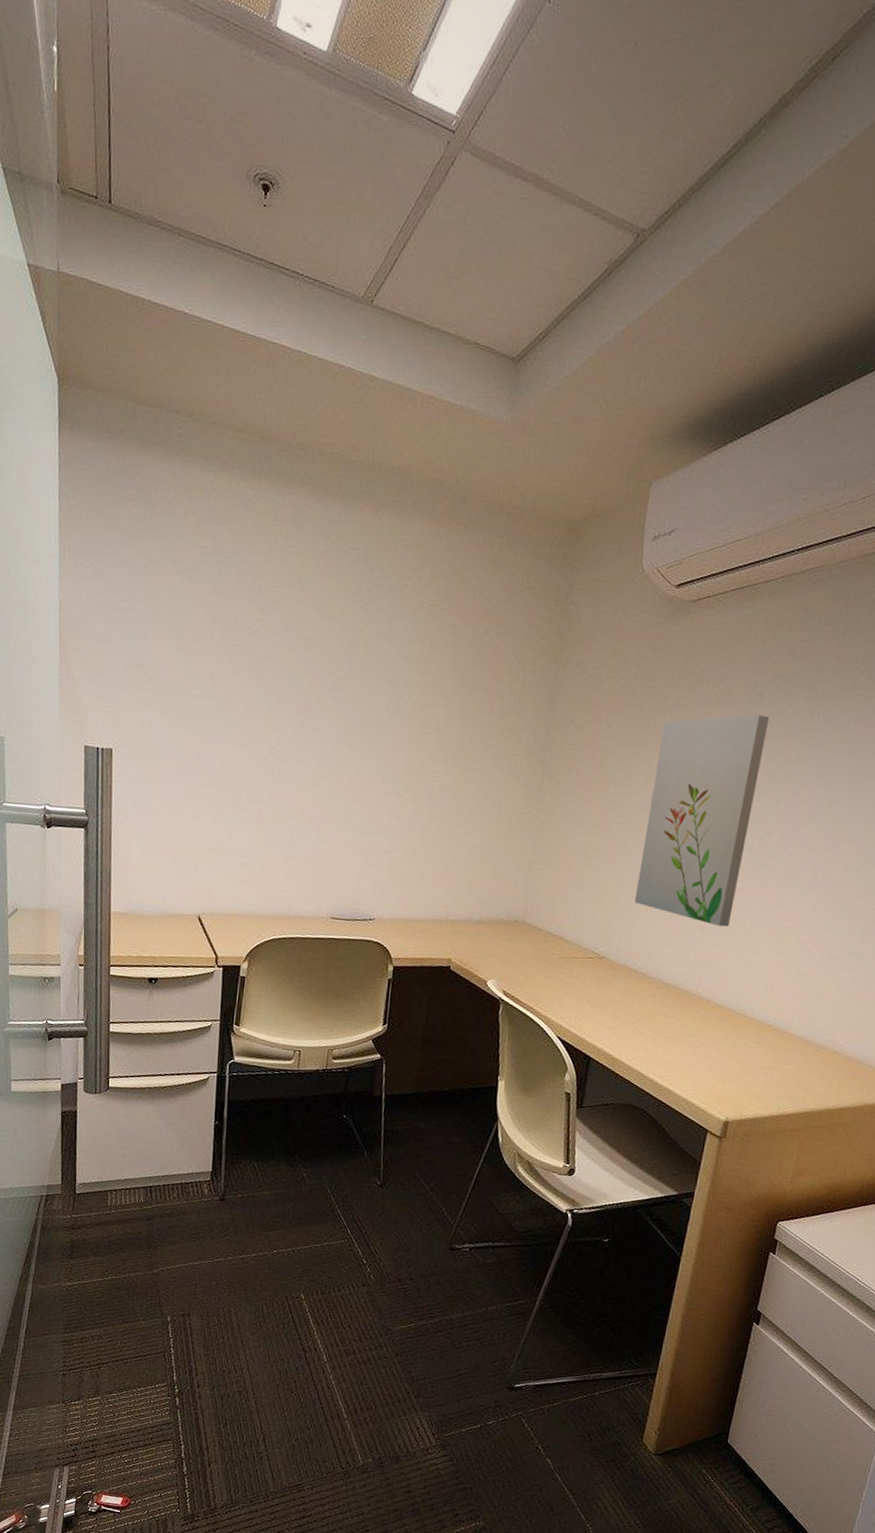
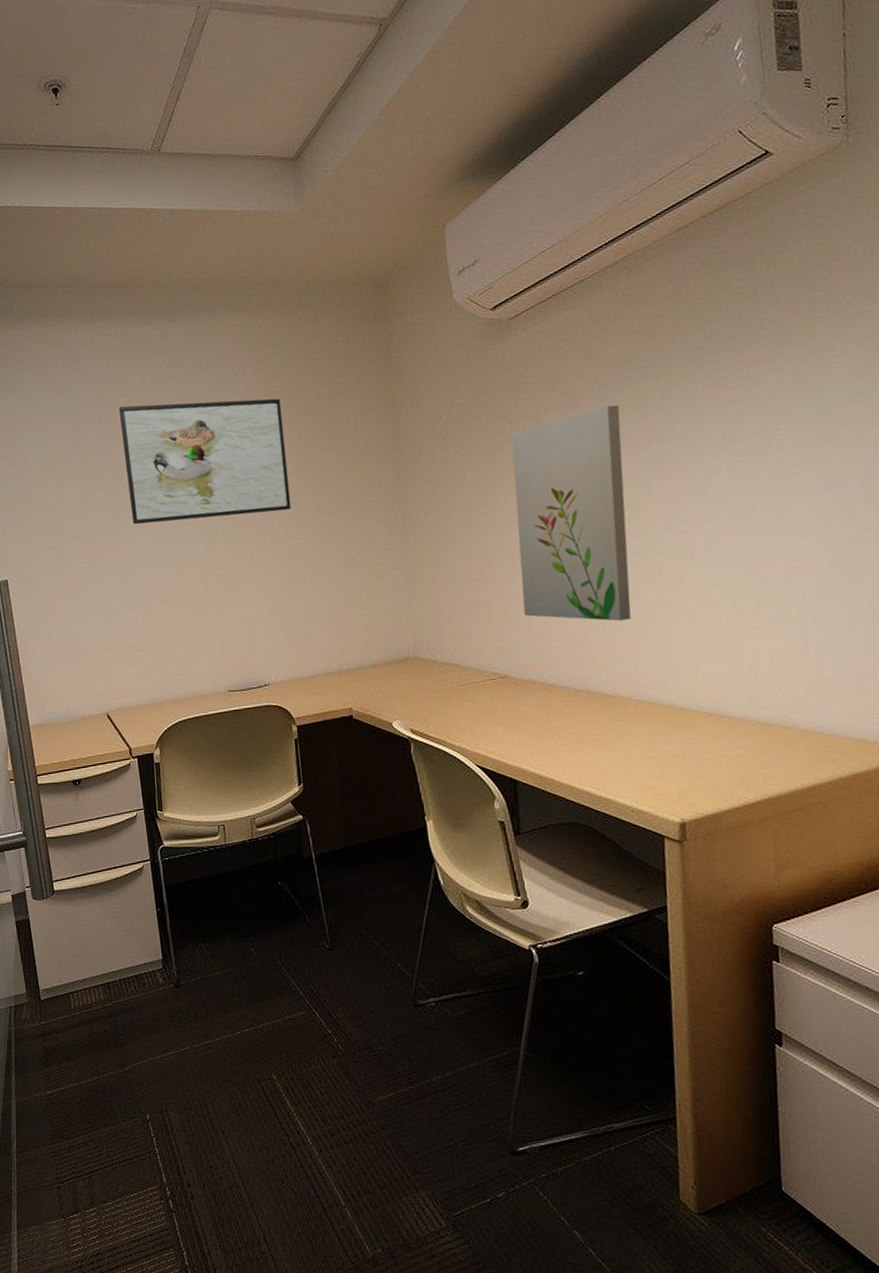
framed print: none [263,587,446,744] -> present [118,398,292,525]

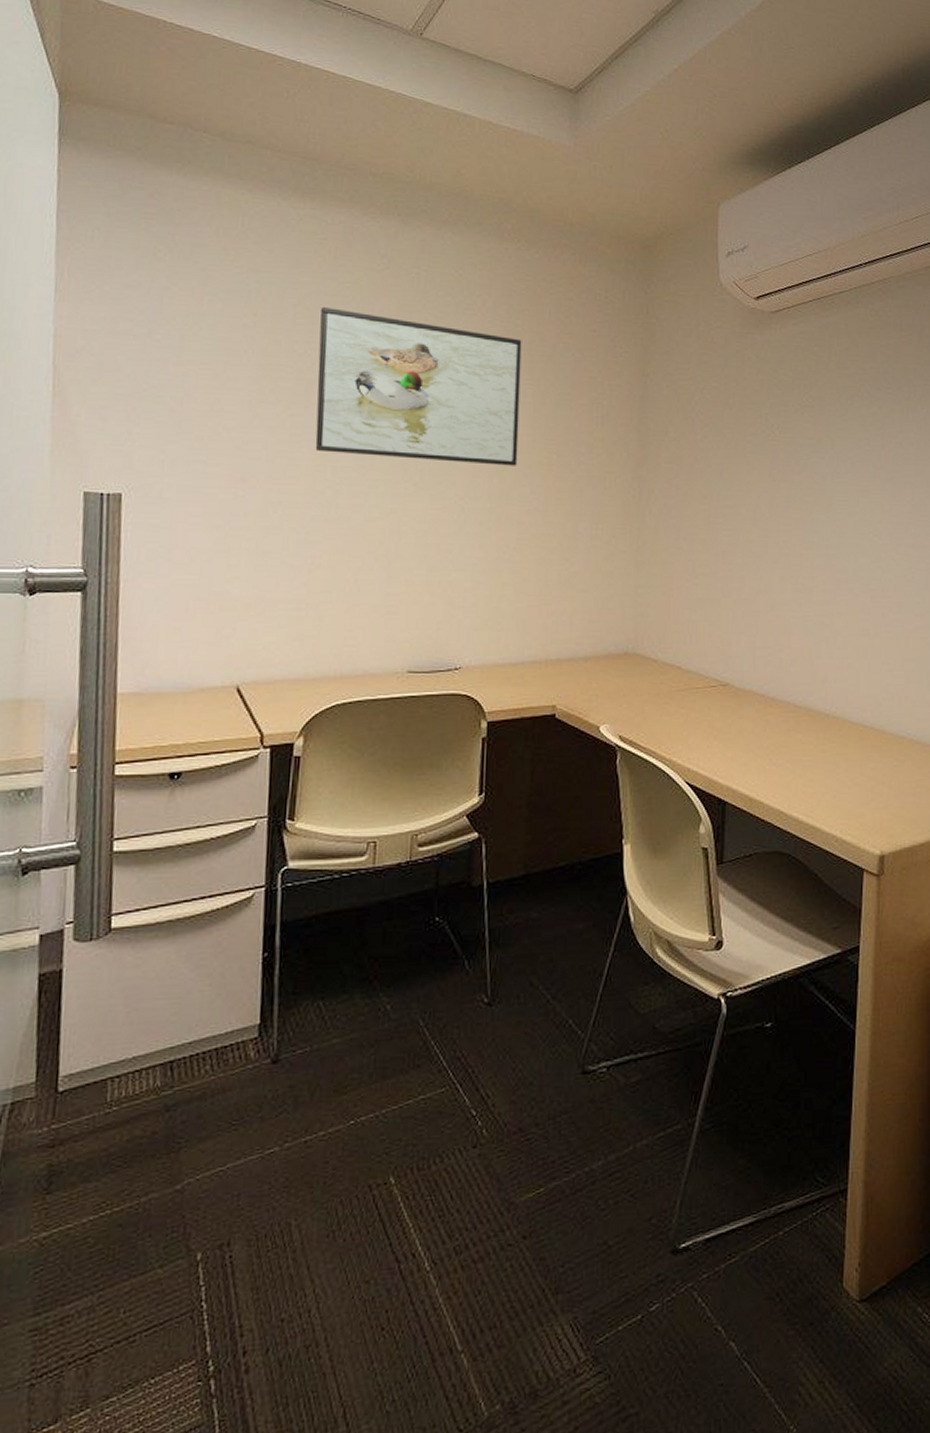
wall art: present [511,404,631,621] -> none [753,418,863,637]

